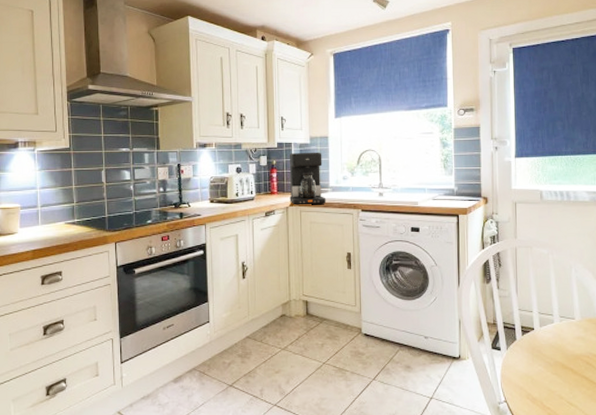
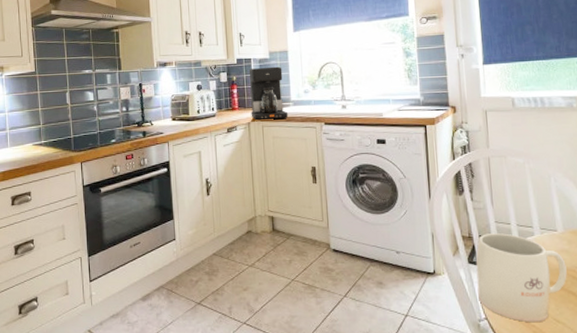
mug: none [498,320,582,405] -> present [475,233,567,323]

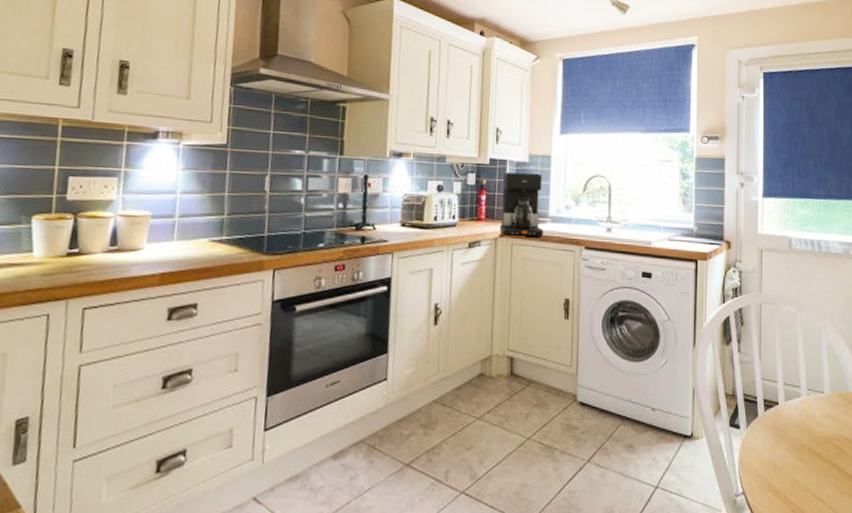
mug: present [475,233,567,323] -> none [737,392,831,500]

